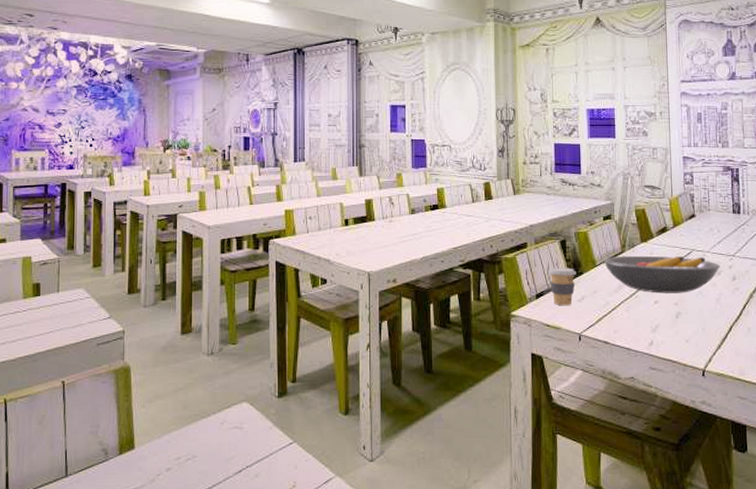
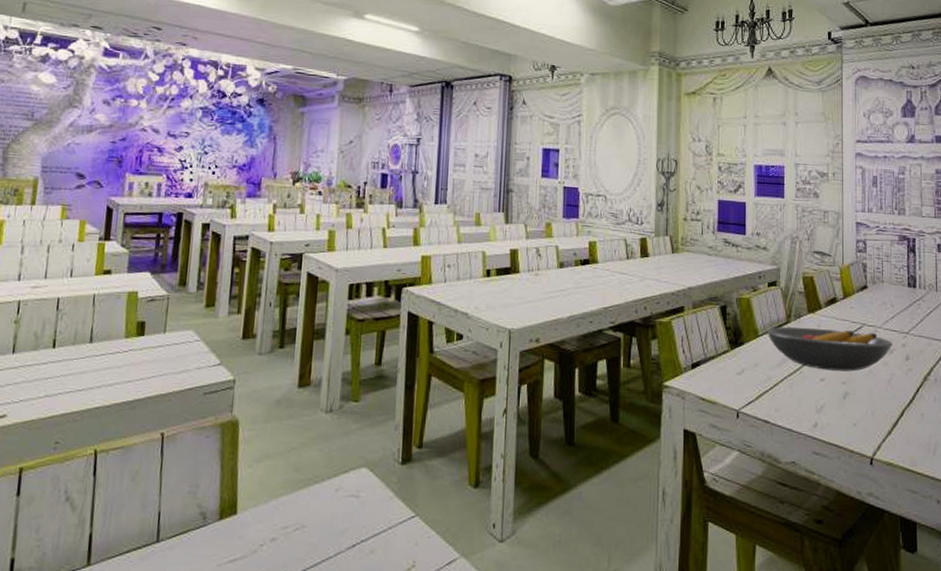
coffee cup: present [548,268,577,306] -> none [706,335,737,379]

